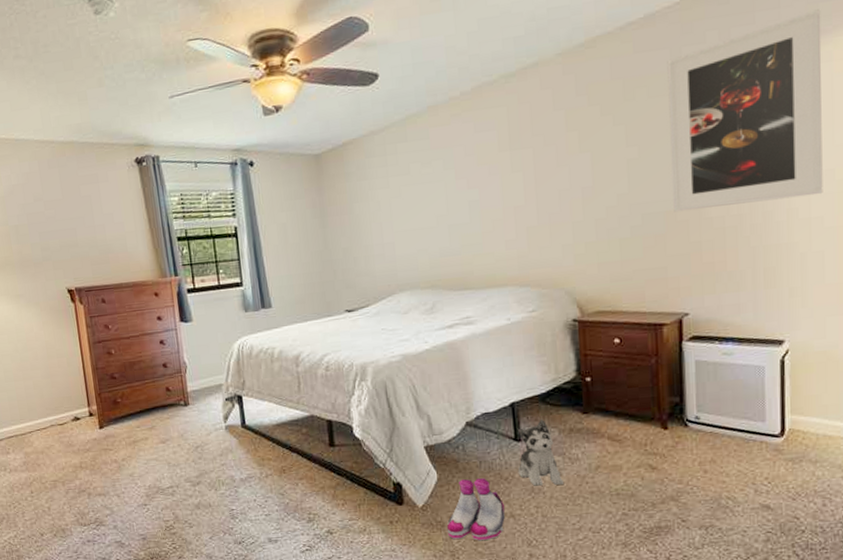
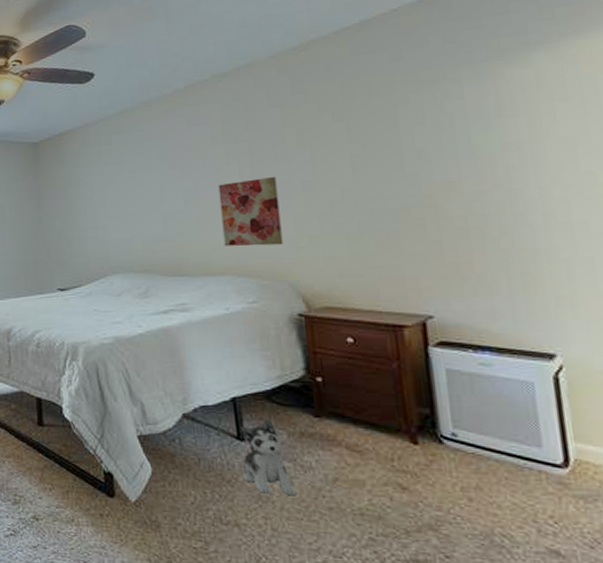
boots: present [446,478,506,541] -> none [162,477,229,550]
wall art: none [503,183,562,257] -> present [218,176,283,246]
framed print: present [667,9,823,213] -> none [387,14,585,210]

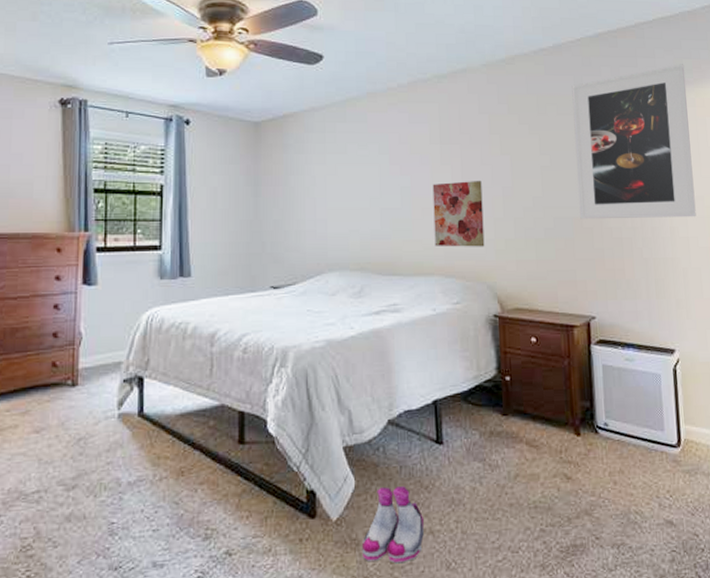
boots: none [162,477,229,550] -> present [361,486,425,564]
plush toy: present [240,419,297,495] -> none [438,420,485,497]
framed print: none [387,14,585,210] -> present [571,64,696,220]

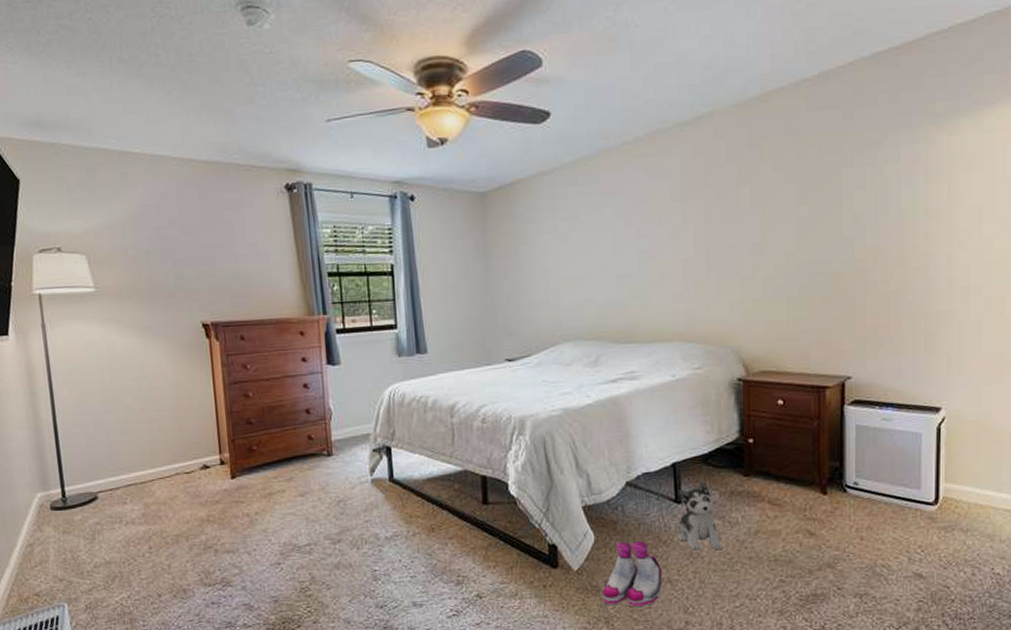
wall art: present [432,180,485,247] -> none [673,237,730,311]
plush toy: none [438,420,485,497] -> present [676,481,723,550]
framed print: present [571,64,696,220] -> none [839,80,985,274]

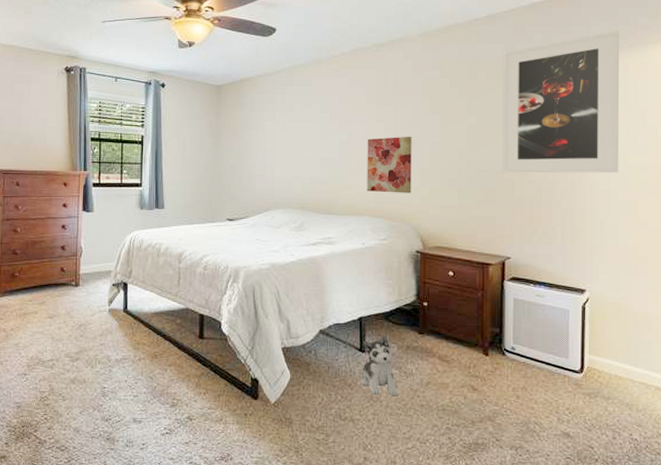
boots: present [602,541,663,608] -> none [294,382,347,441]
wall art: none [673,237,730,311] -> present [367,136,412,193]
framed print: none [839,80,985,274] -> present [502,30,620,173]

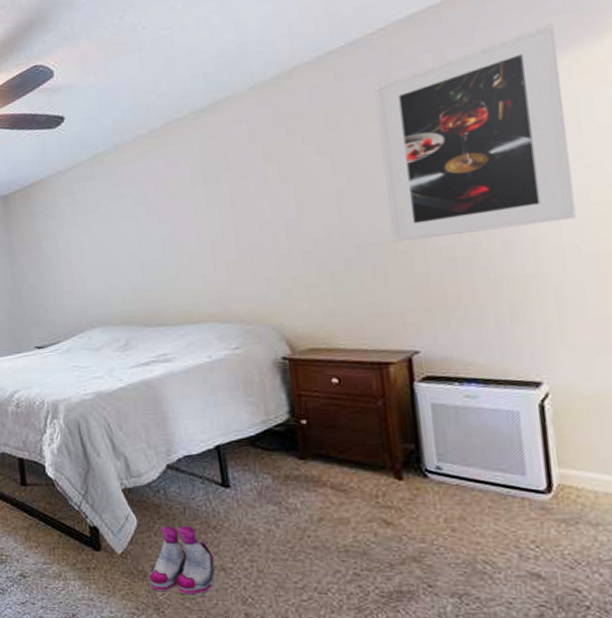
boots: none [294,382,347,441] -> present [149,526,215,595]
plush toy: present [360,335,399,396] -> none [224,465,282,537]
wall art: present [367,136,412,193] -> none [198,216,266,293]

